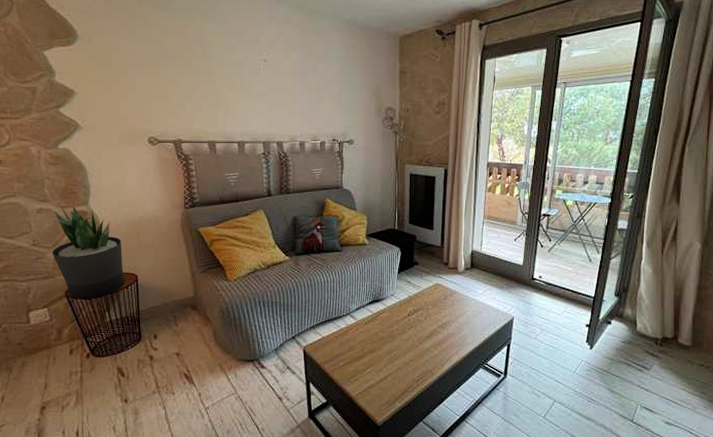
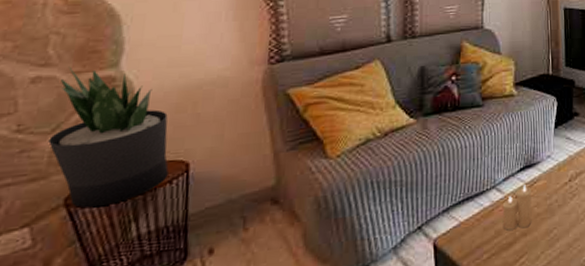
candle: none [354,315,377,347] -> present [502,185,532,230]

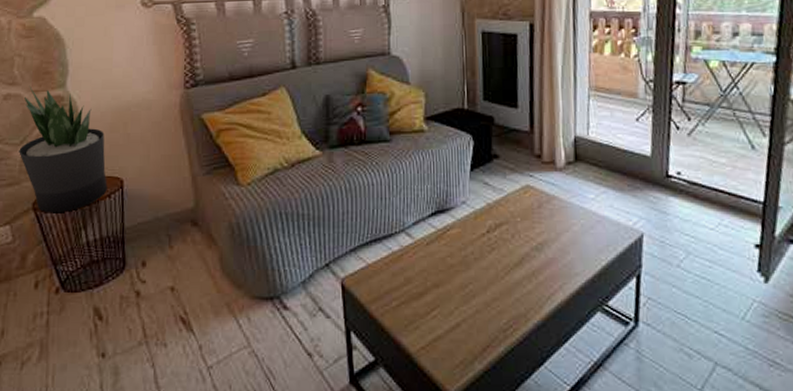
candle: present [502,185,532,230] -> none [412,232,445,279]

